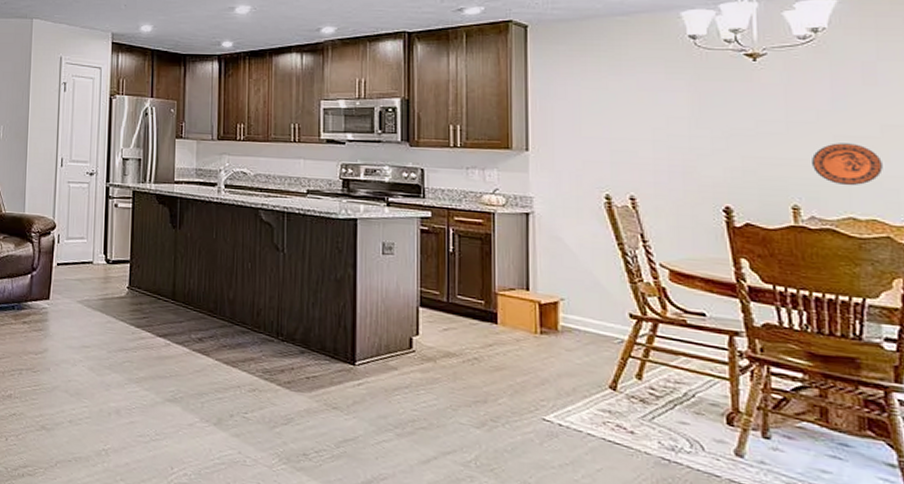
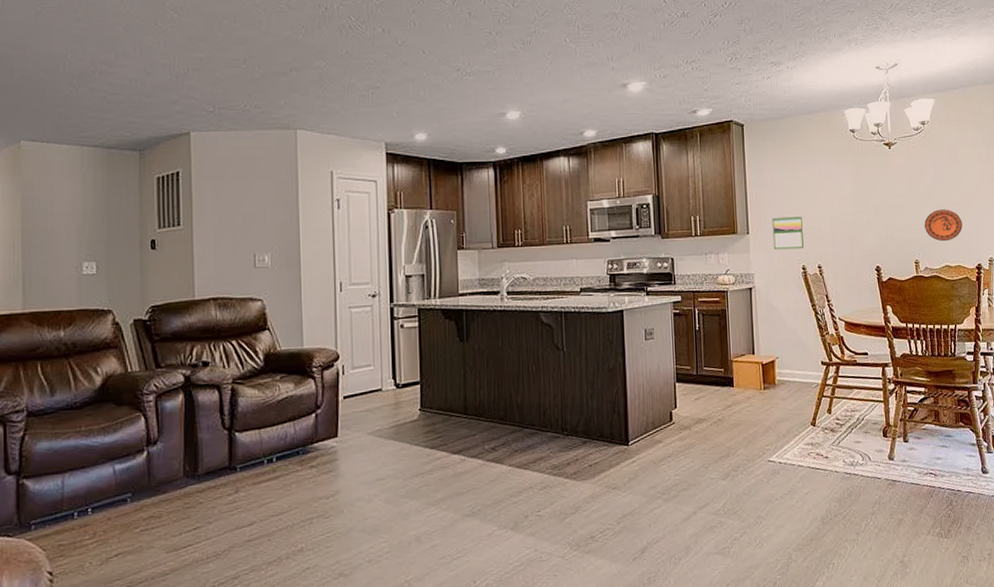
calendar: none [563,133,610,175] -> present [772,215,805,250]

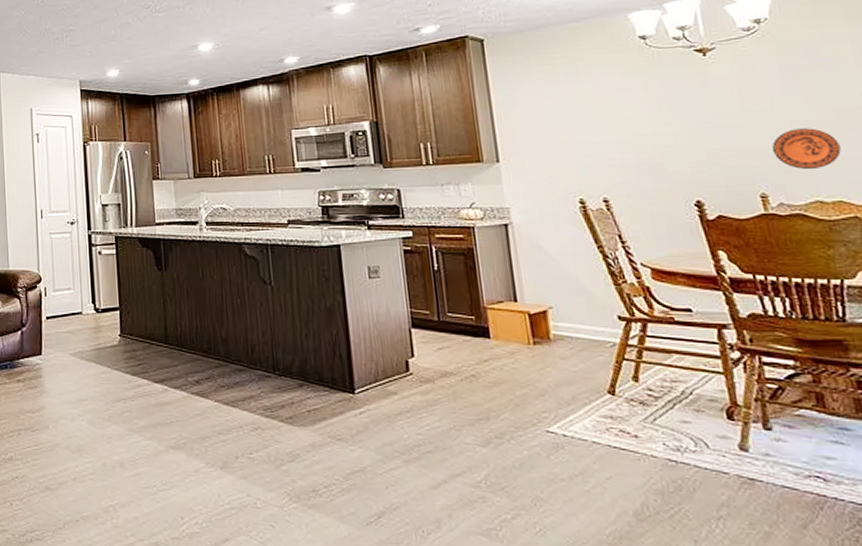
calendar: present [772,215,805,250] -> none [530,139,581,180]

